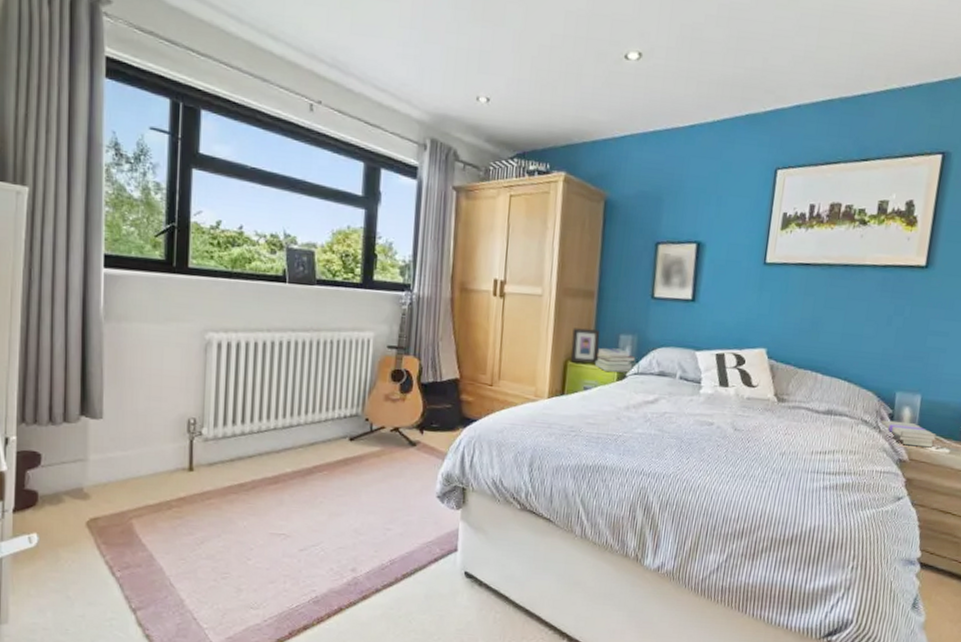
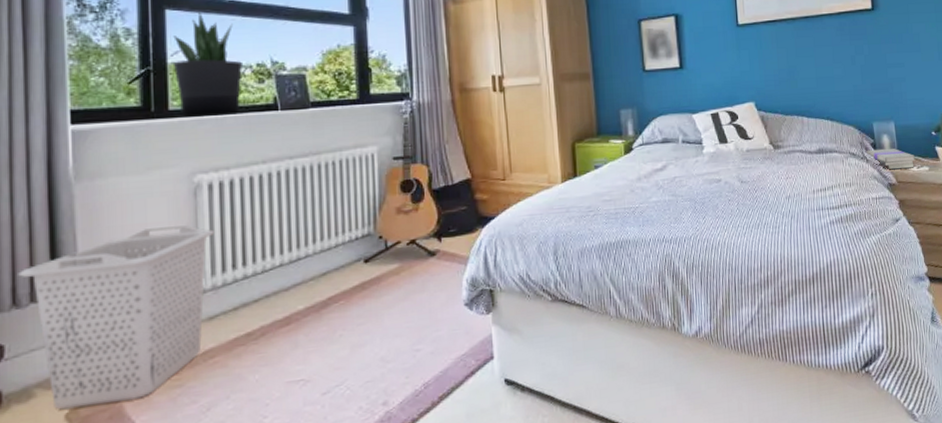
laundry basket: none [54,374,220,521] -> present [18,225,214,410]
planter: none [196,174,257,281] -> present [173,11,242,117]
picture frame: present [570,328,601,364] -> none [575,109,603,144]
books: present [594,347,635,373] -> none [600,123,638,148]

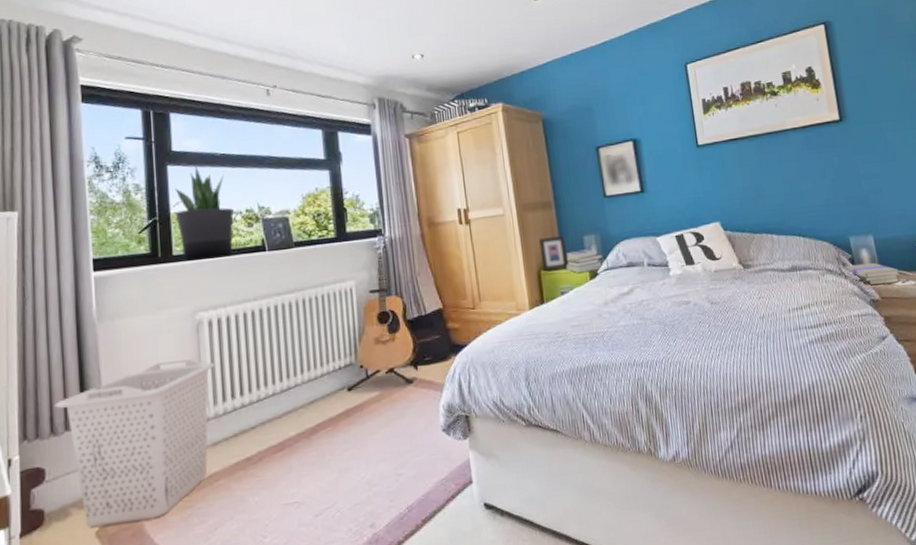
picture frame: none [575,109,603,144] -> present [539,236,568,271]
books: none [600,123,638,148] -> present [565,249,602,274]

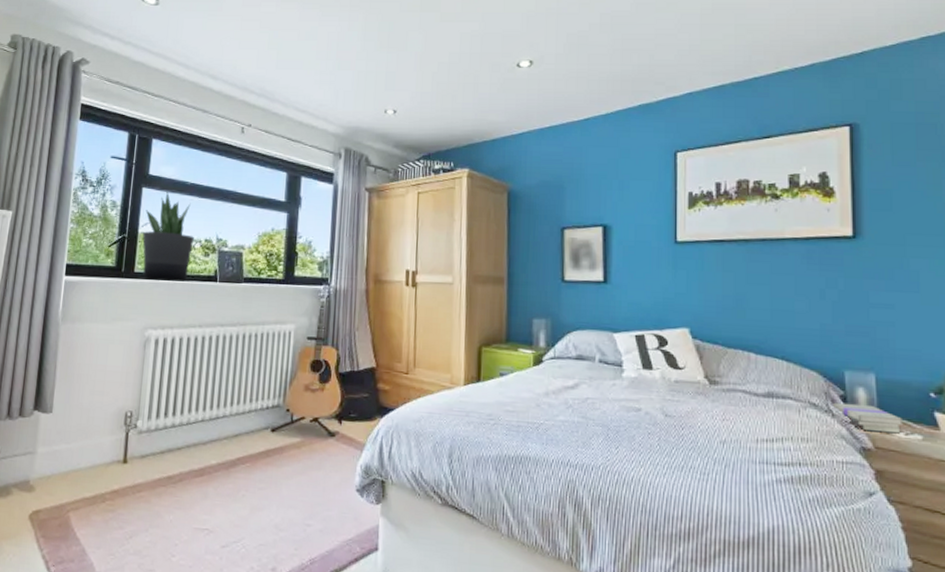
laundry basket: present [54,359,215,528] -> none [14,370,155,514]
picture frame: present [539,236,568,271] -> none [484,313,513,350]
books: present [565,249,602,274] -> none [509,332,550,358]

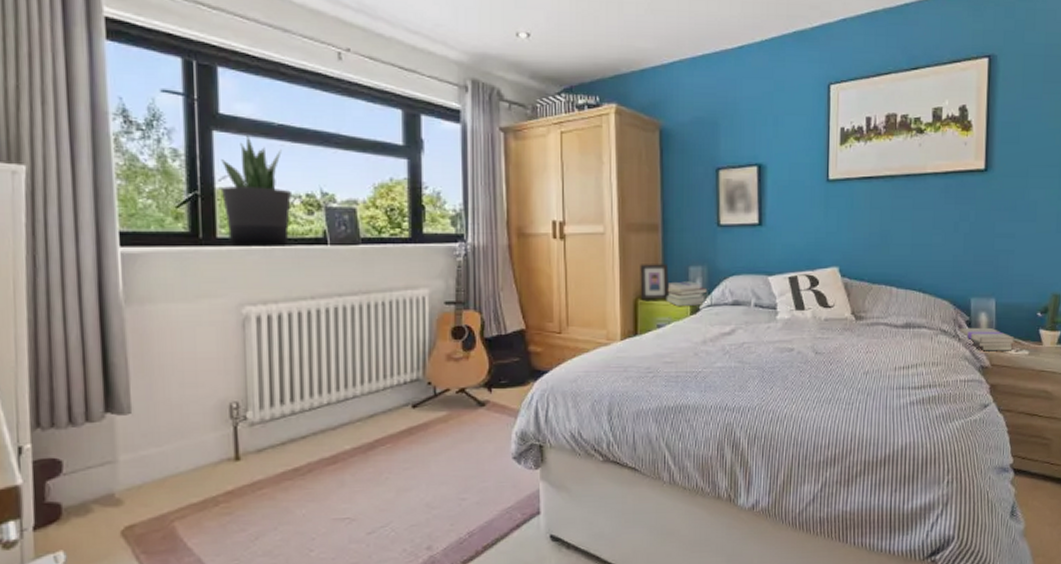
picture frame: none [484,313,513,350] -> present [640,264,669,300]
books: none [509,332,550,358] -> present [666,281,707,307]

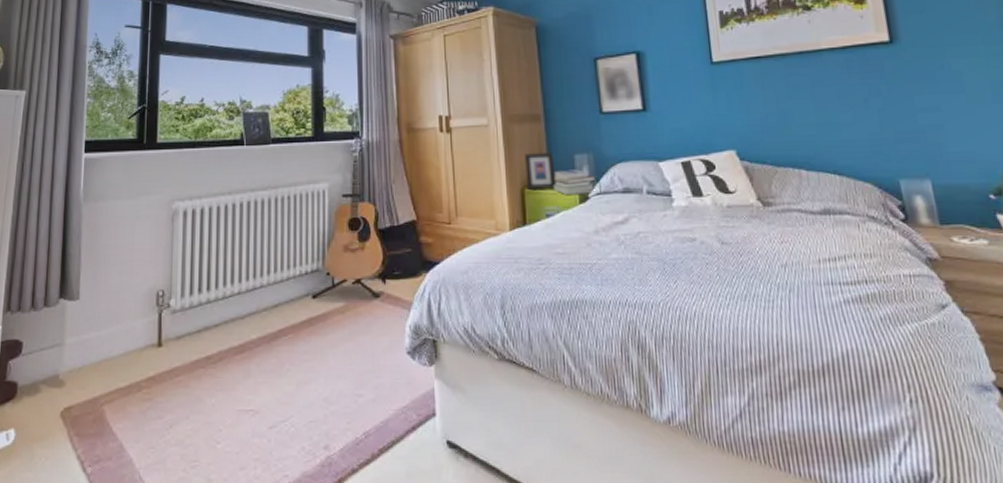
planter: present [221,134,291,246] -> none [163,56,217,149]
books: present [957,327,1014,352] -> none [889,213,966,241]

